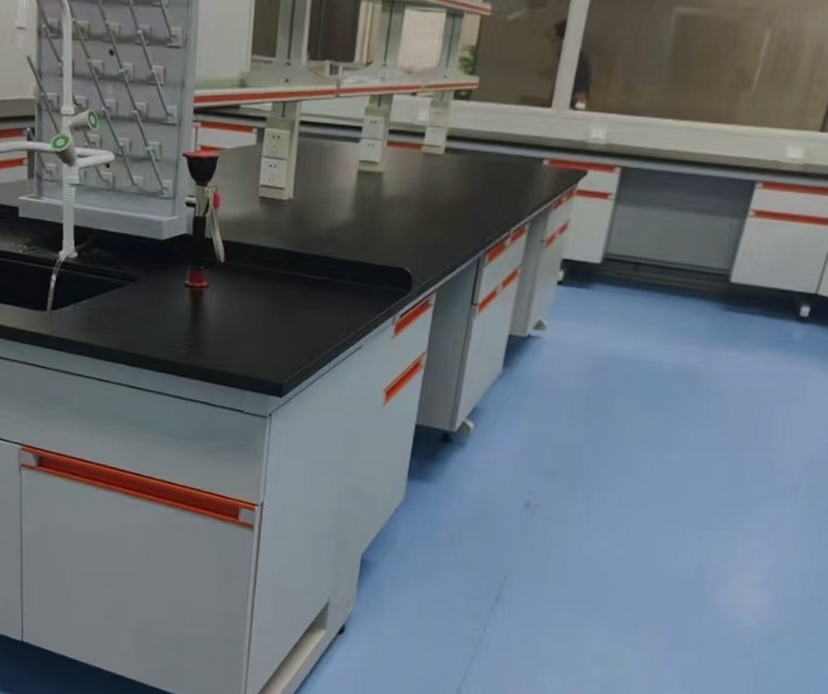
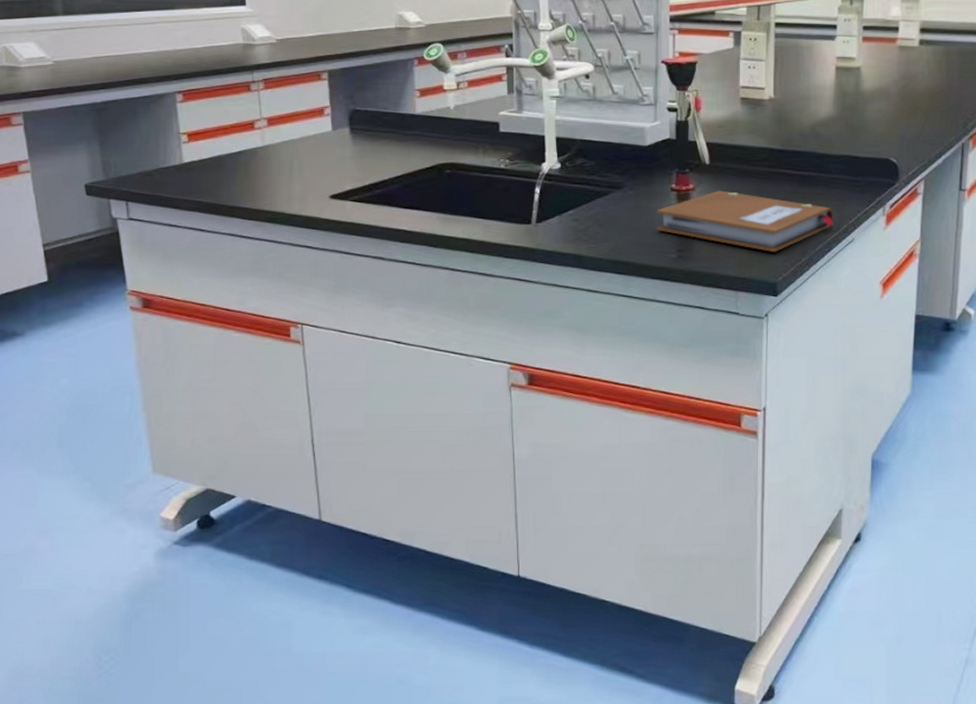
notebook: none [168,289,344,354] -> present [656,190,834,252]

